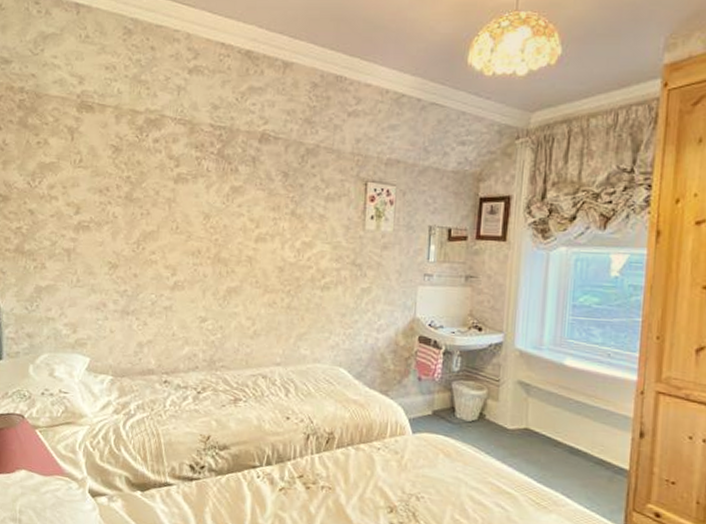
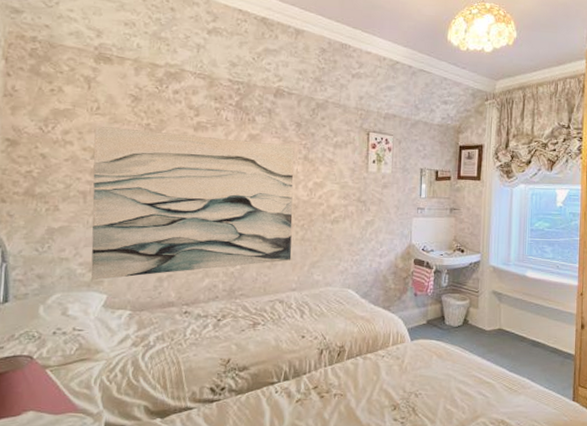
wall art: none [75,179,281,342] -> present [91,125,294,281]

